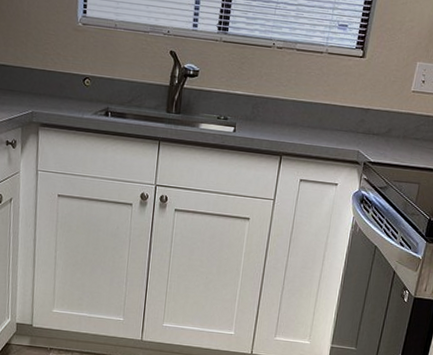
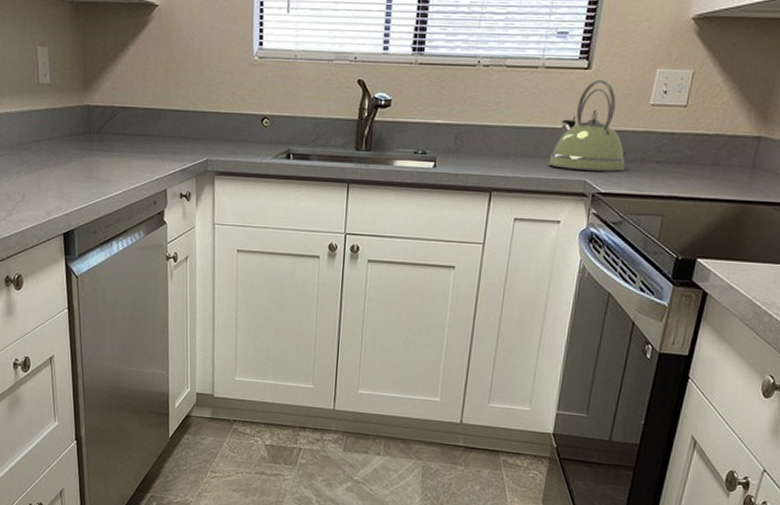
kettle: none [329,67,391,145] -> present [548,79,625,172]

